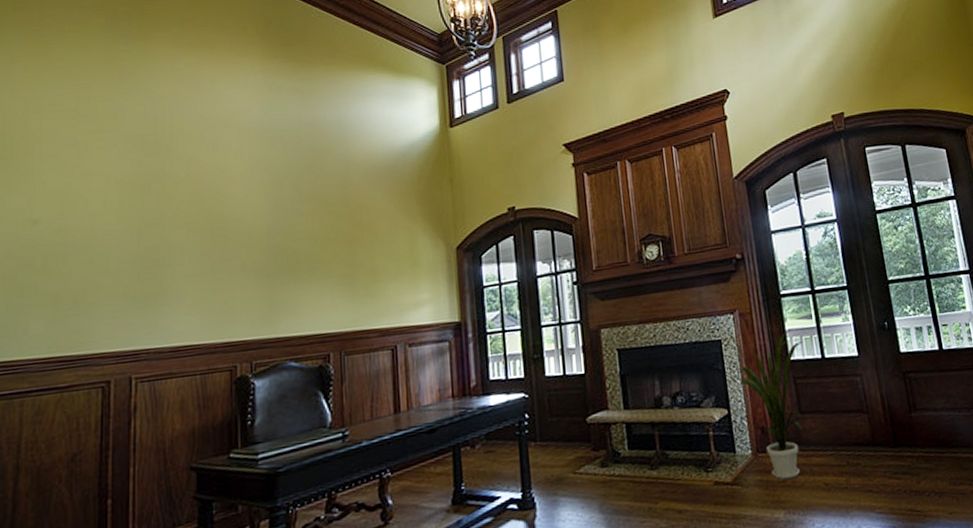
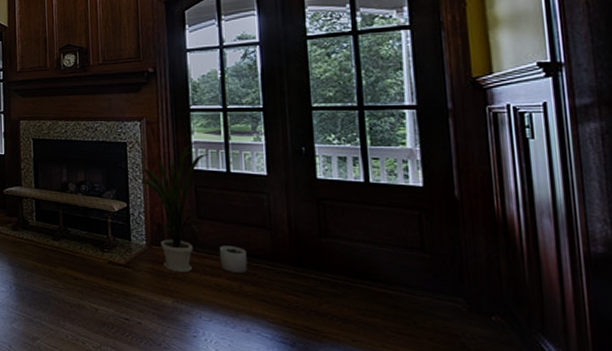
planter: none [823,437,852,467] -> present [219,245,248,273]

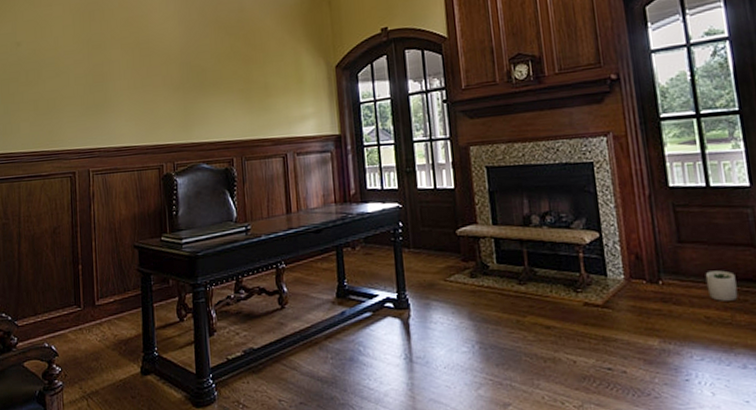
house plant: present [131,137,209,274] -> none [597,155,686,309]

